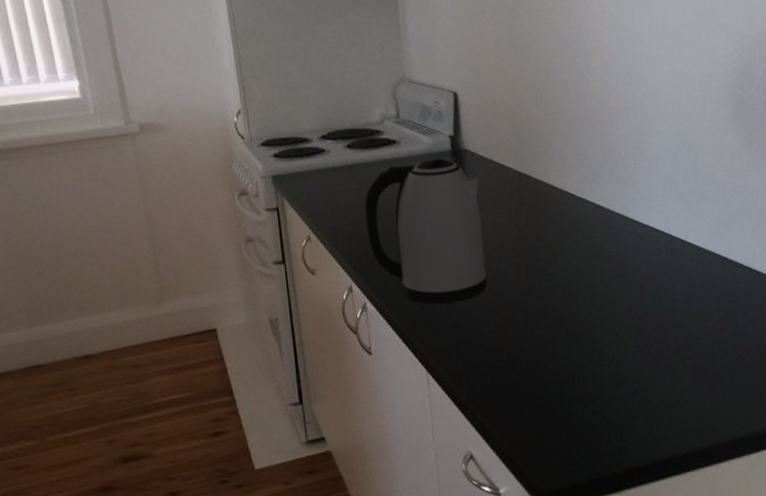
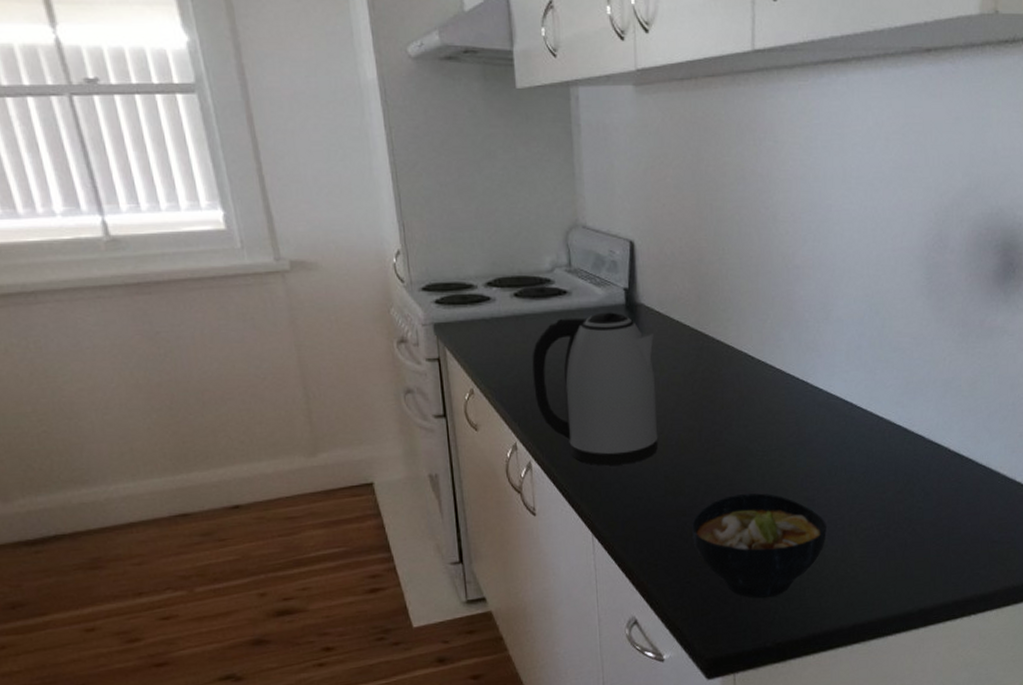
bowl: none [522,325,654,429] -> present [691,493,826,598]

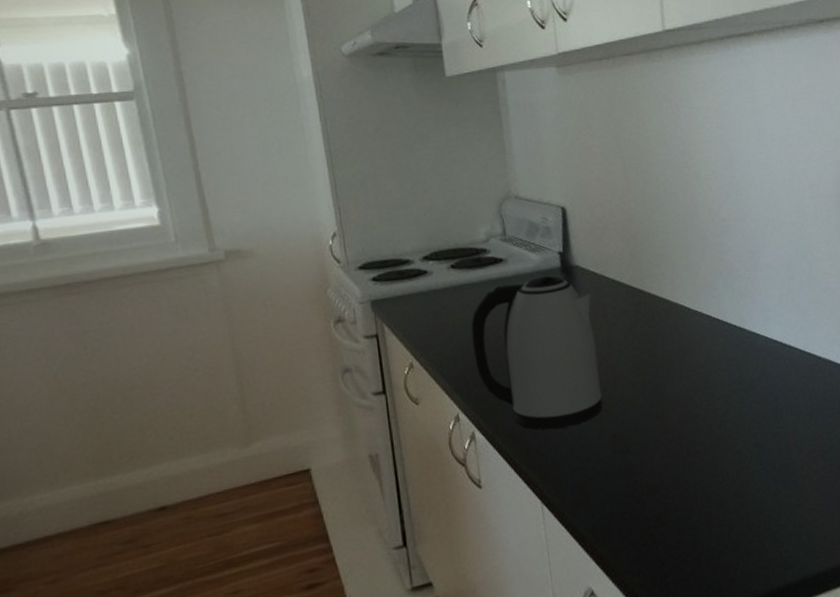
bowl: present [691,493,826,598] -> none [642,443,779,555]

